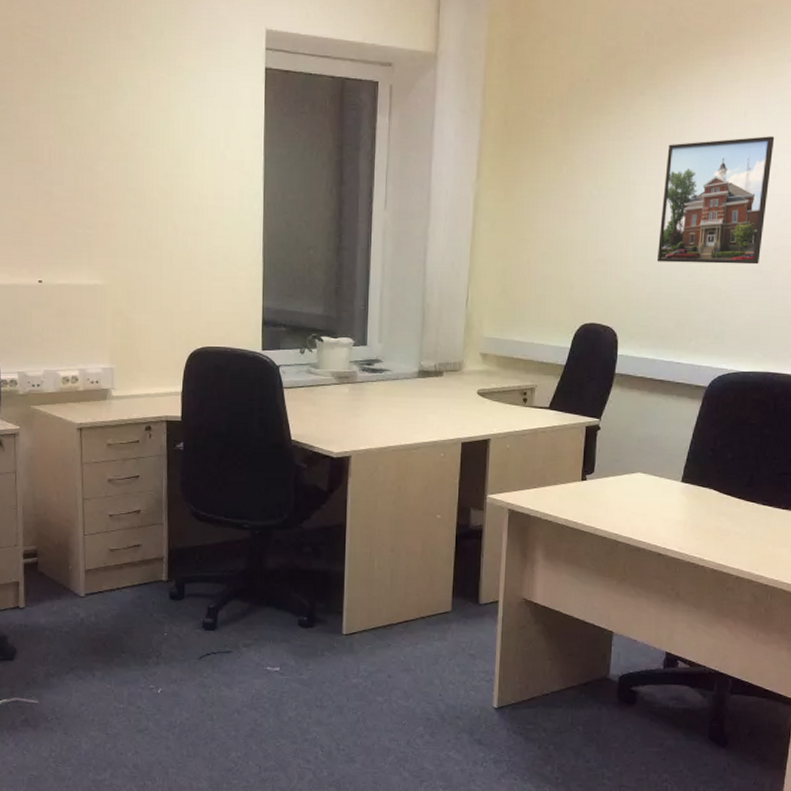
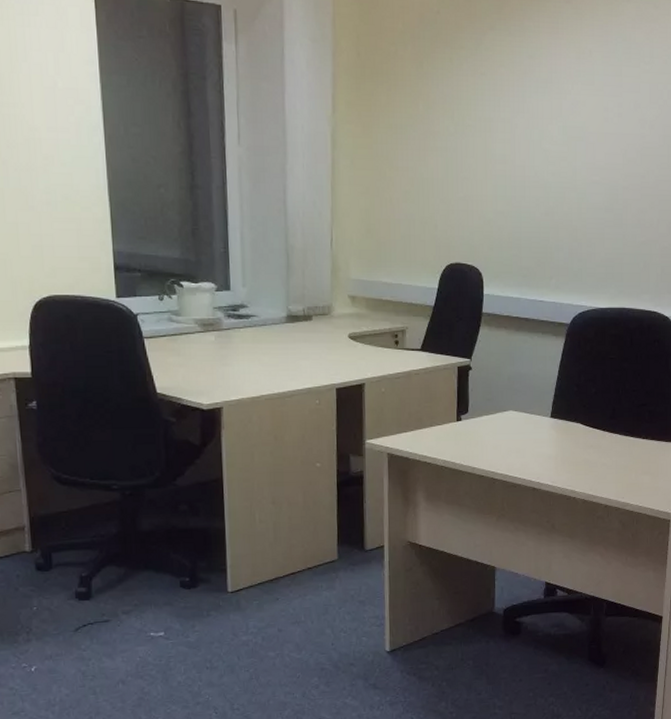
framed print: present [656,136,775,265] -> none [515,75,619,203]

